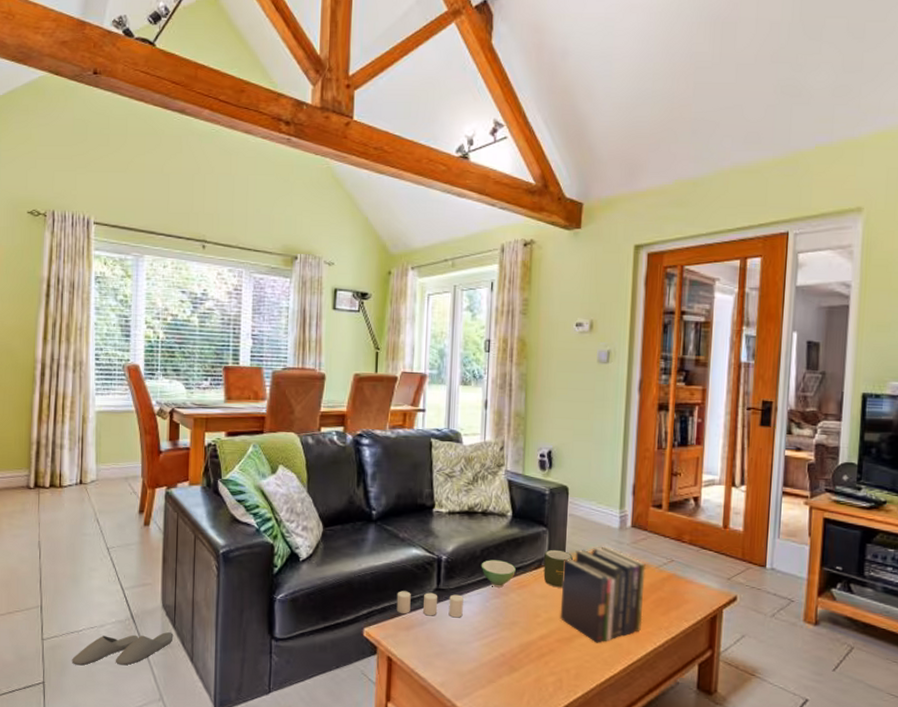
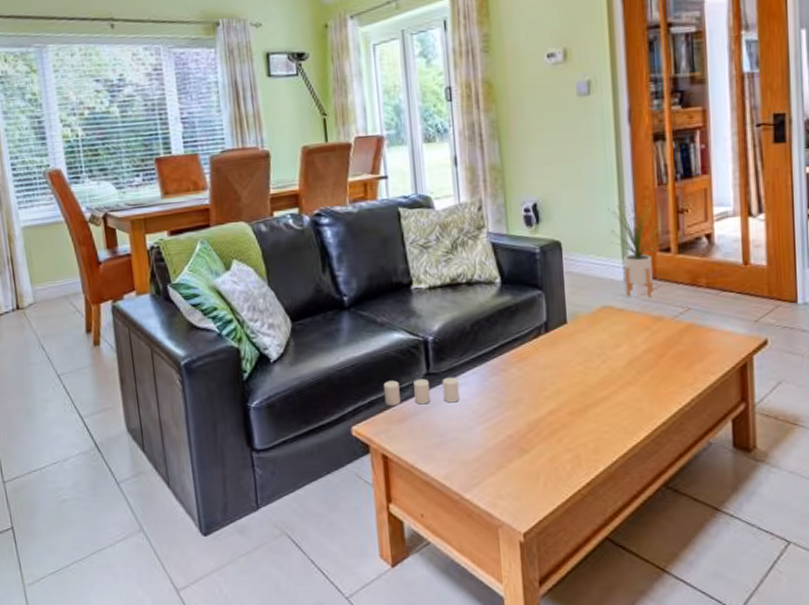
slippers: present [72,632,174,666] -> none [39,458,145,505]
bowl: present [481,559,516,588] -> none [472,333,513,364]
mug: present [543,549,573,588] -> none [543,313,576,356]
books: present [560,546,646,643] -> none [566,302,663,411]
house plant: none [611,461,659,546] -> present [608,200,665,297]

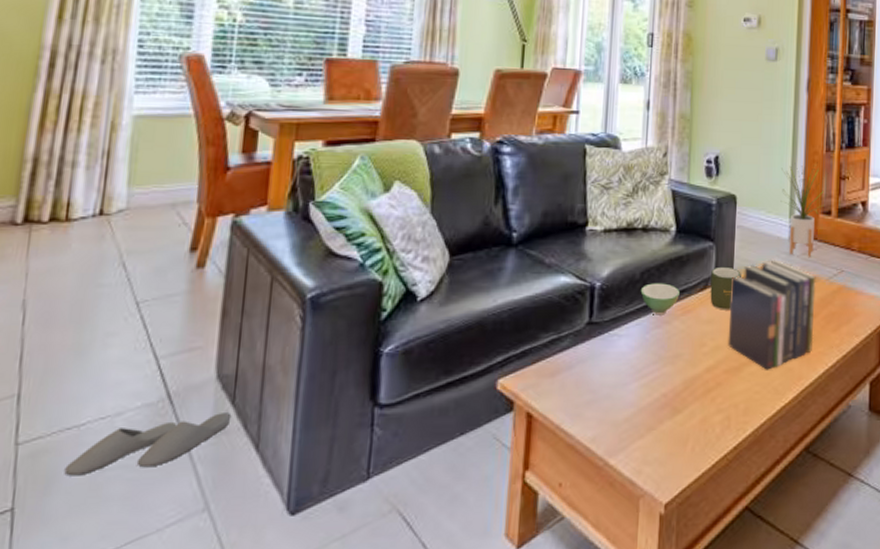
slippers: none [39,458,145,505] -> present [64,413,231,477]
candle: present [383,377,460,406] -> none [539,327,620,358]
bowl: none [472,333,513,364] -> present [640,283,680,315]
mug: none [543,313,576,356] -> present [710,266,741,310]
books: none [566,302,663,411] -> present [727,260,816,370]

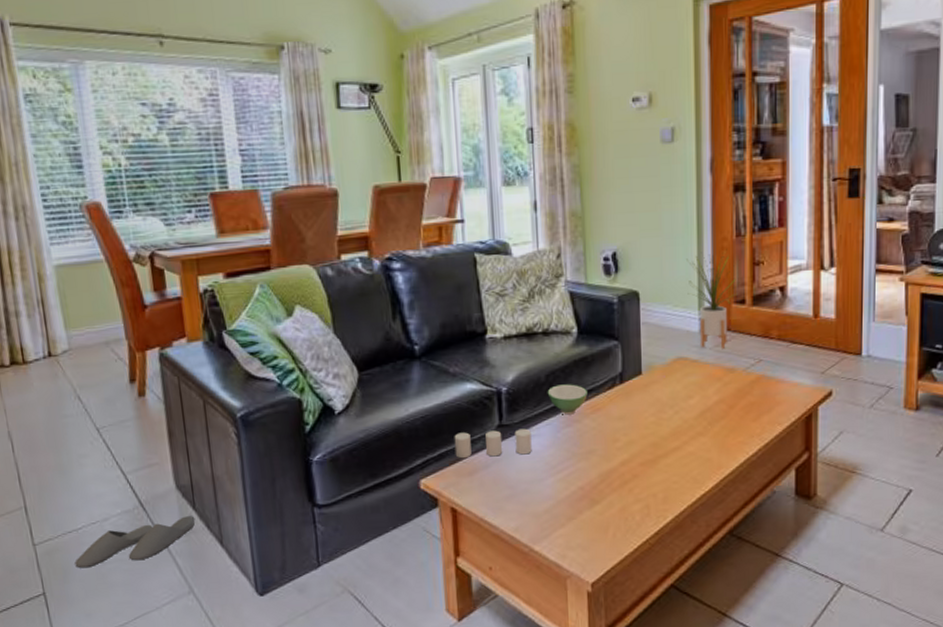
candle: none [539,327,620,358] -> present [454,428,532,459]
mug: present [710,266,741,310] -> none [618,364,650,407]
books: present [727,260,816,370] -> none [640,354,732,461]

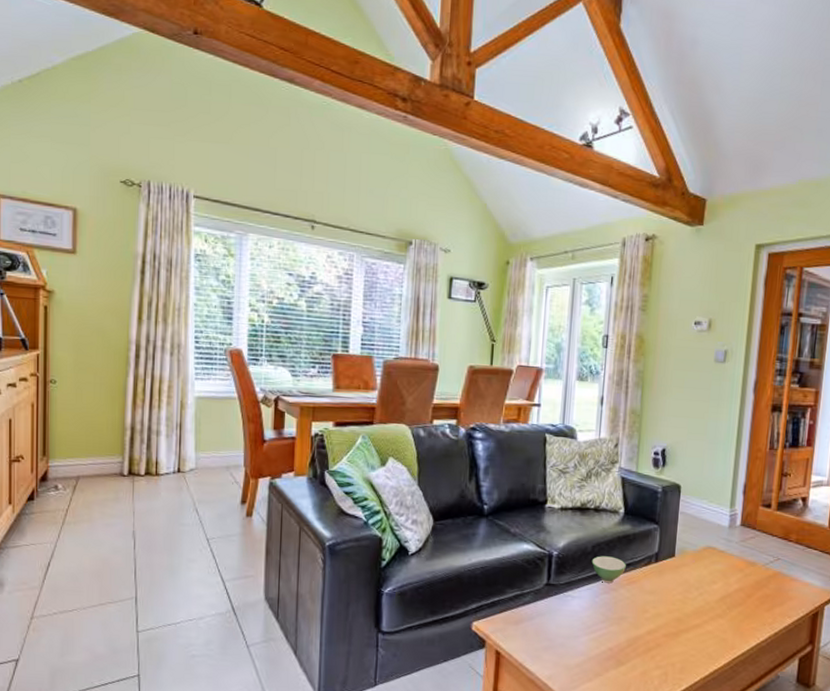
slippers: present [75,516,196,569] -> none [169,625,277,658]
candle: present [454,428,532,459] -> none [506,585,573,613]
house plant: present [687,252,740,349] -> none [722,461,769,544]

